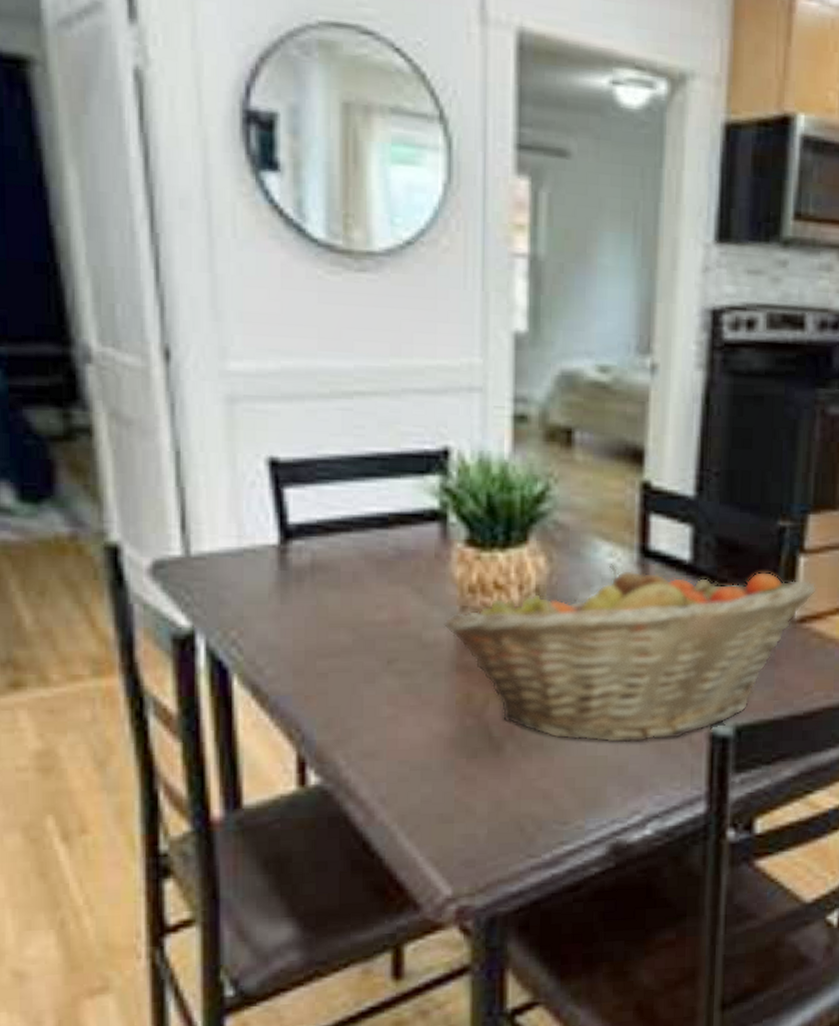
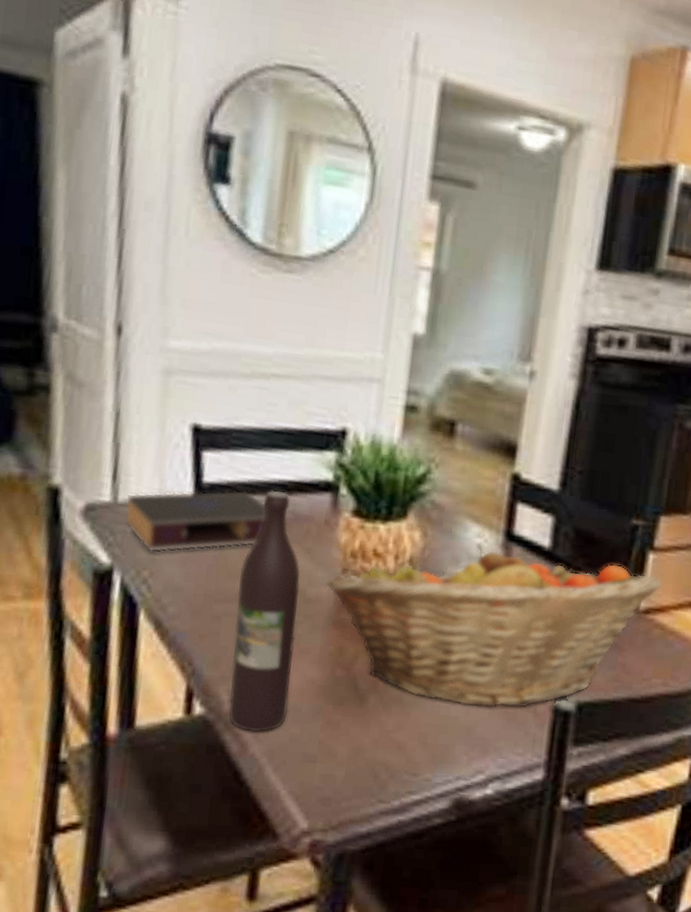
book: none [200,528,366,609] -> present [124,489,267,553]
wine bottle: none [343,525,416,797] -> present [229,490,300,733]

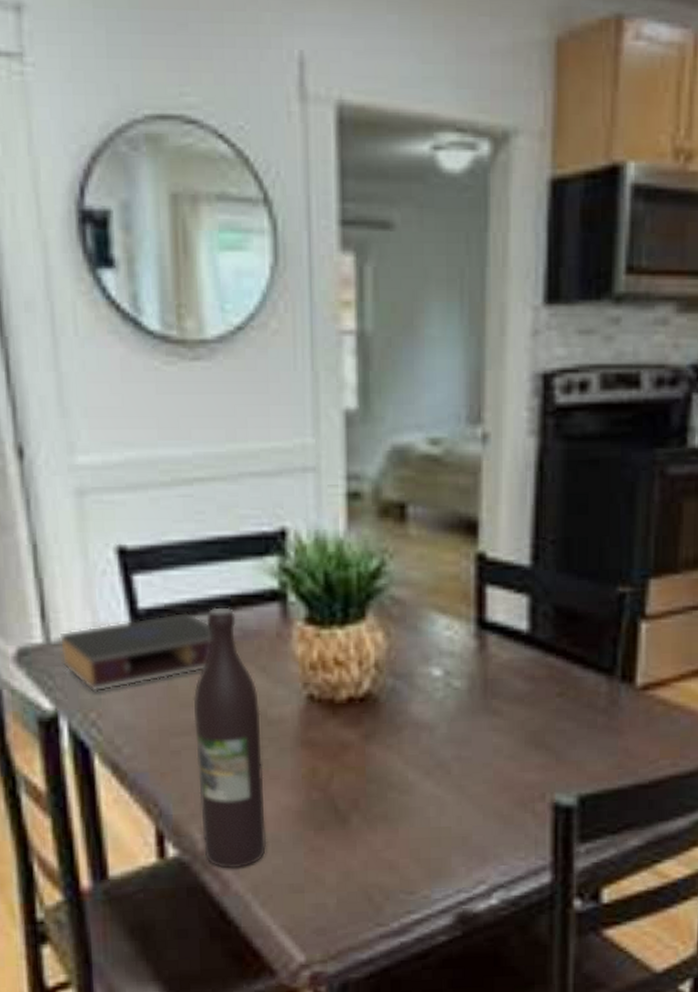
fruit basket: present [326,544,662,709] -> none [287,637,659,815]

